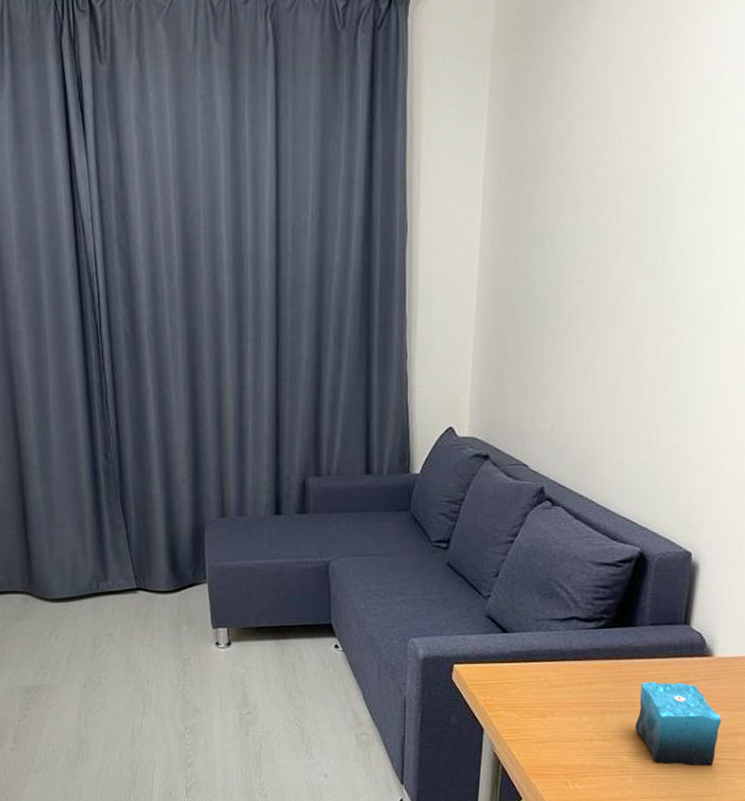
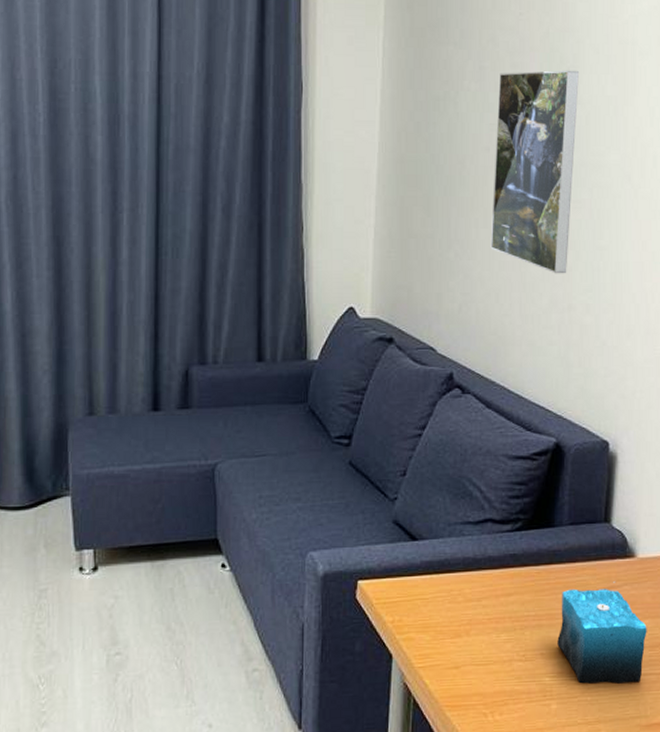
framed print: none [583,202,677,398] -> present [490,70,580,274]

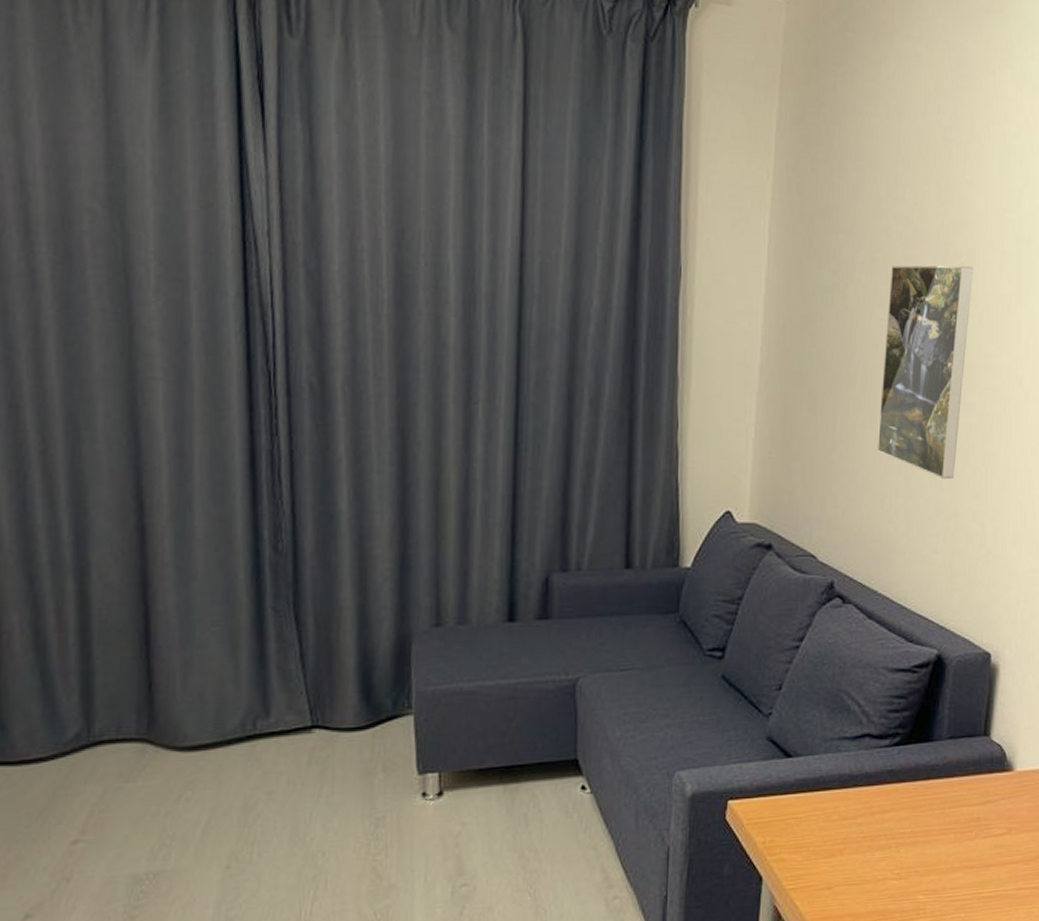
candle: present [557,582,647,684] -> none [932,796,1022,901]

